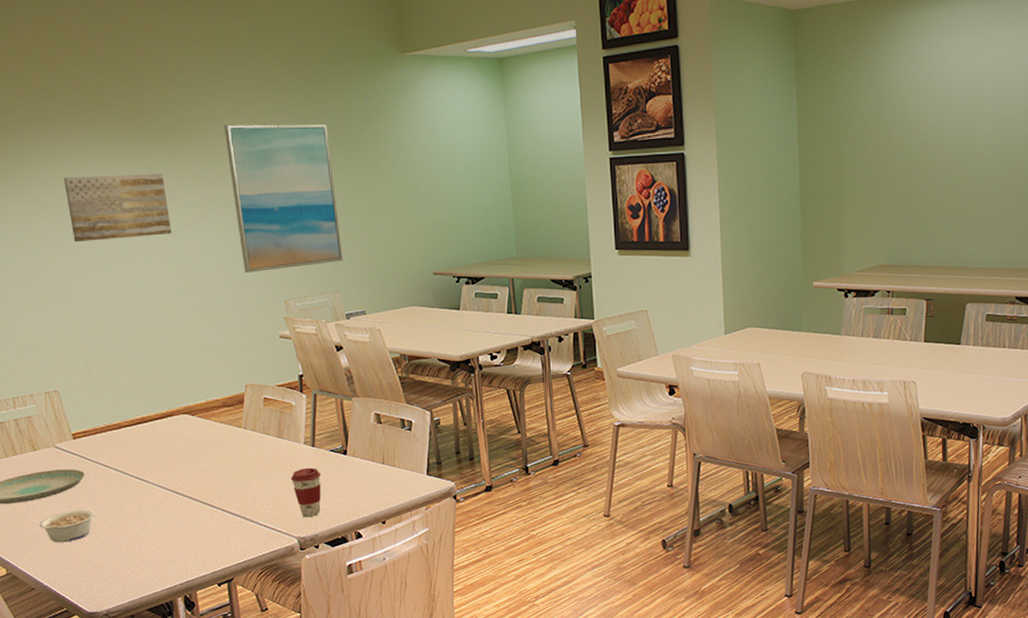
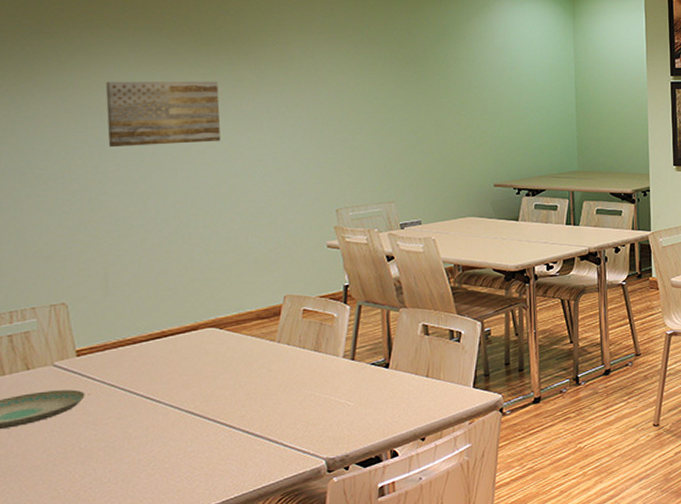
legume: present [39,509,95,543] -> none [20,435,90,475]
wall art: present [224,124,343,273] -> none [289,36,403,181]
coffee cup: present [290,467,322,518] -> none [324,382,359,437]

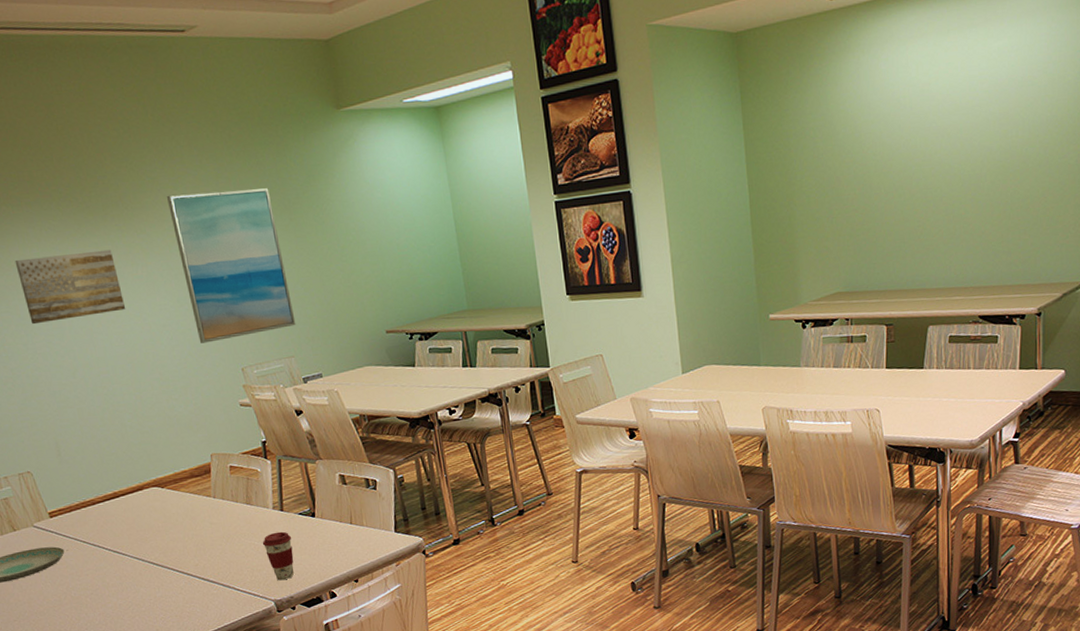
wall art: none [289,36,403,181] -> present [167,188,296,343]
coffee cup: none [324,382,359,437] -> present [262,531,294,581]

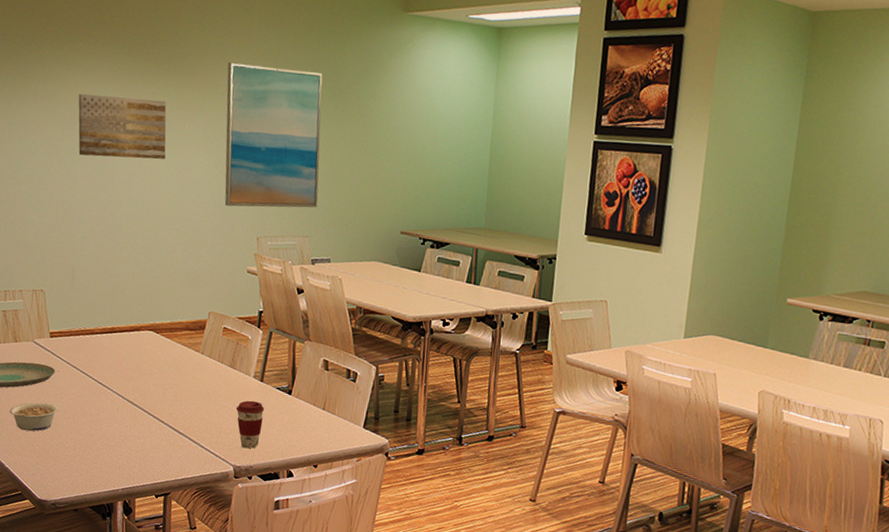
legume: none [26,585,78,619] -> present [10,402,58,432]

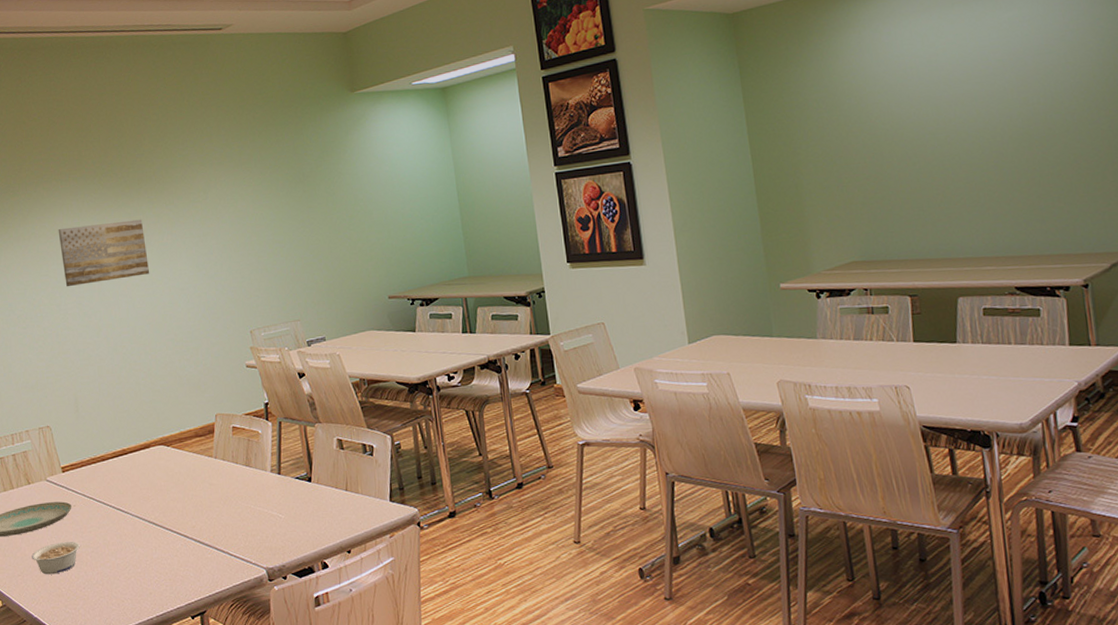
wall art: present [224,61,323,208] -> none [195,163,303,306]
coffee cup: present [236,400,265,449] -> none [258,495,288,548]

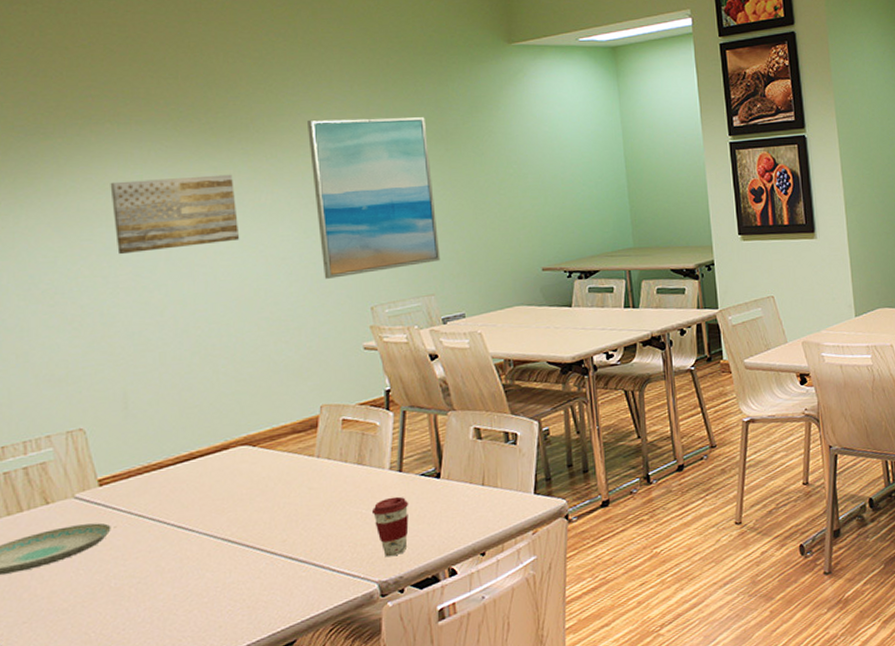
legume: present [32,541,80,575] -> none [46,572,120,618]
wall art: none [195,163,303,306] -> present [307,117,441,279]
coffee cup: none [258,495,288,548] -> present [371,496,409,557]

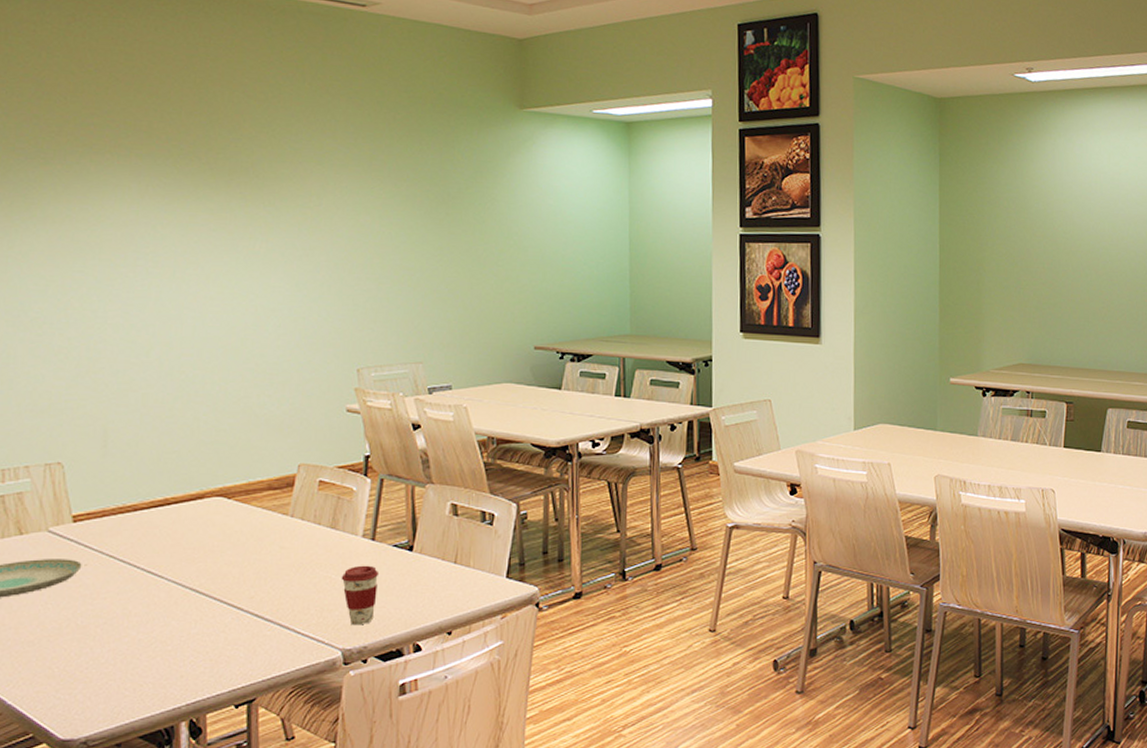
wall art: present [110,174,240,255] -> none [105,214,231,290]
wall art: present [307,117,441,279] -> none [307,169,432,336]

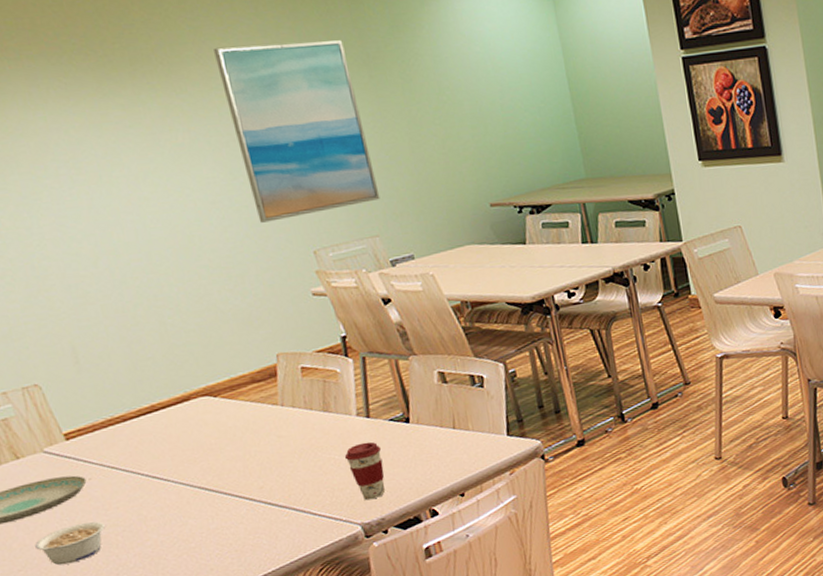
legume: none [13,609,87,651] -> present [35,521,105,566]
wall art: none [307,169,432,336] -> present [214,40,380,223]

